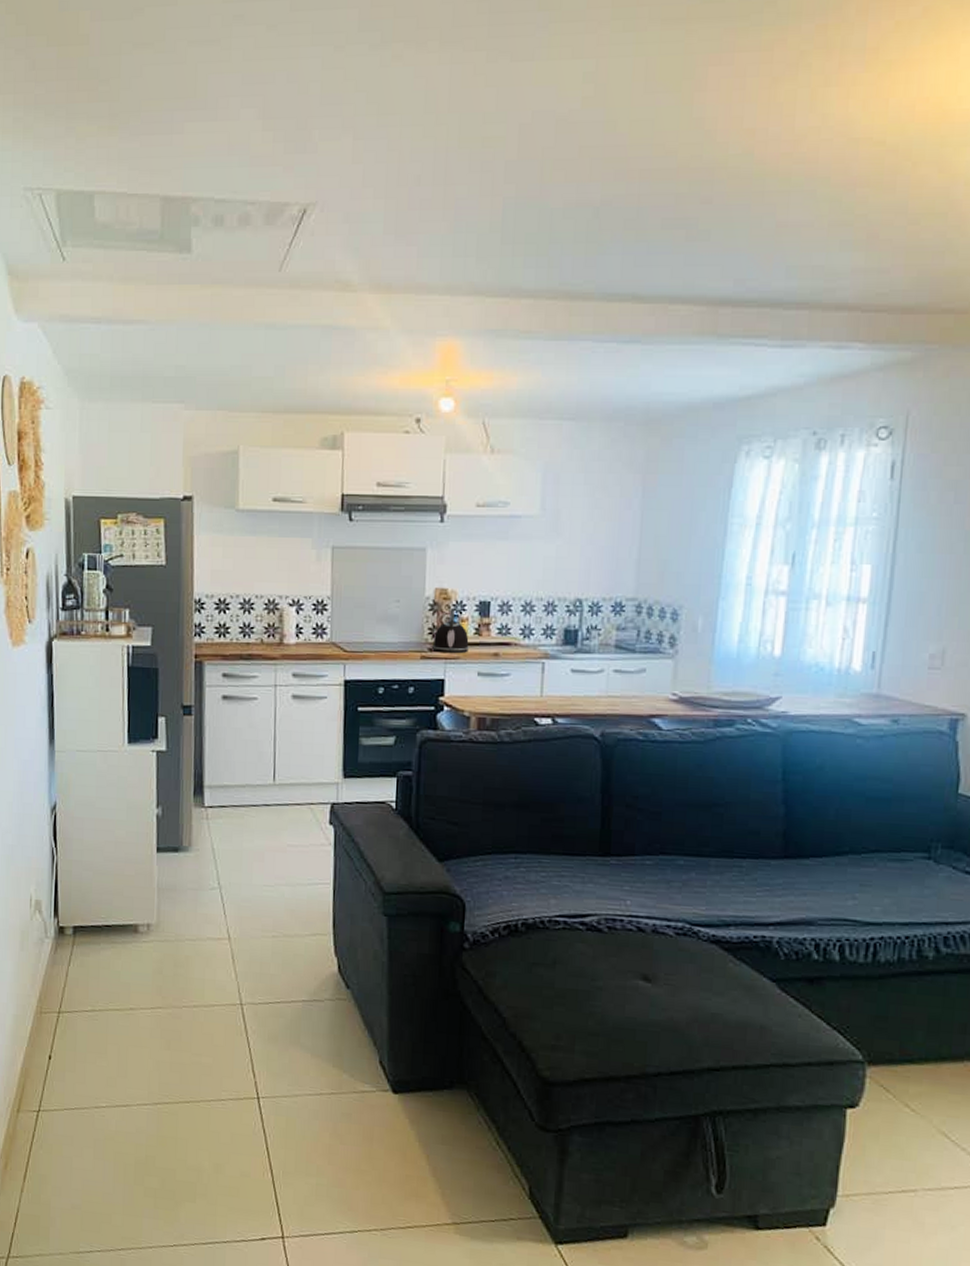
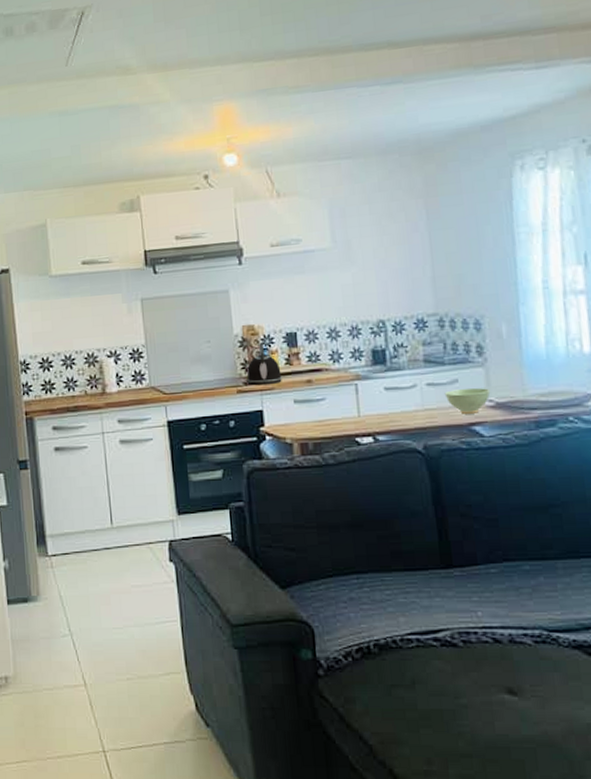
bowl: none [630,679,676,706] -> present [444,388,491,414]

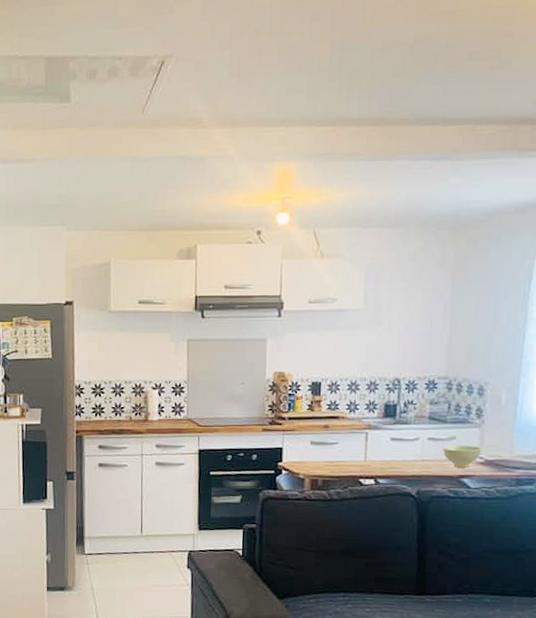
kettle: present [247,342,282,386] -> none [272,388,303,427]

